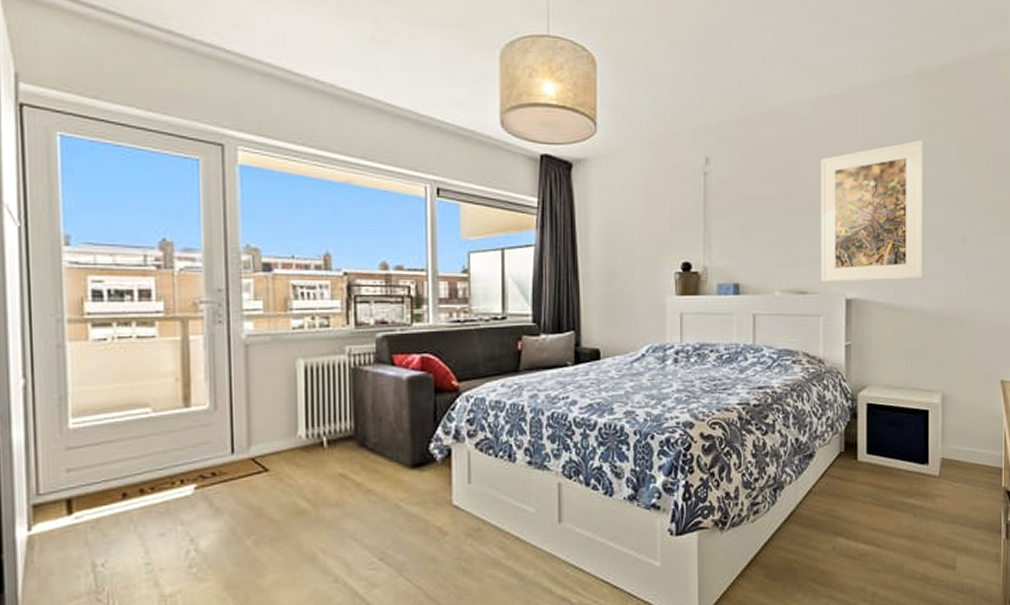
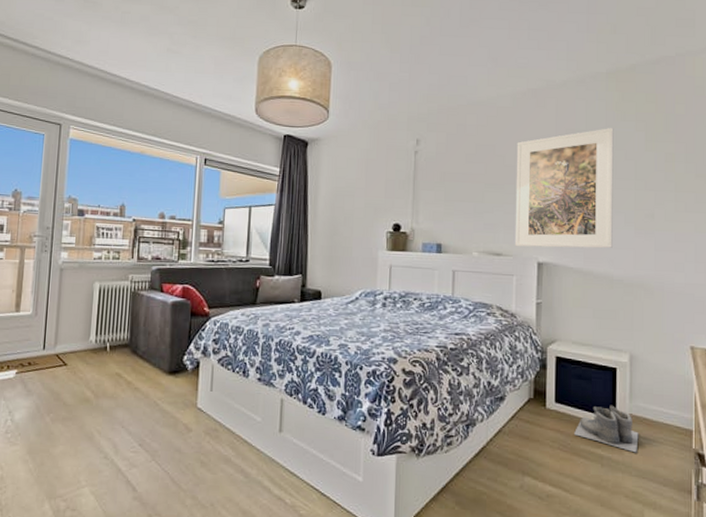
boots: none [887,450,951,498] -> present [574,405,639,453]

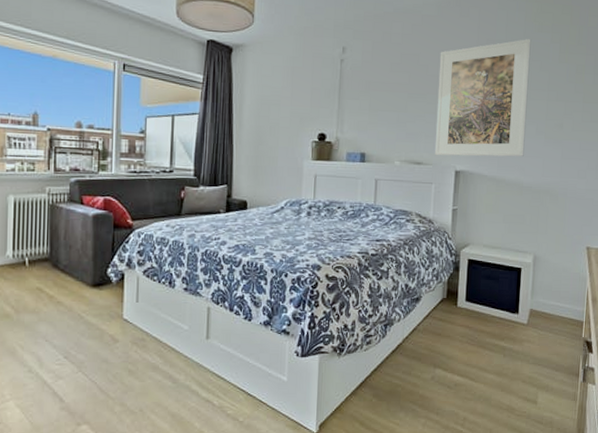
boots: present [574,405,639,453] -> none [481,302,538,344]

